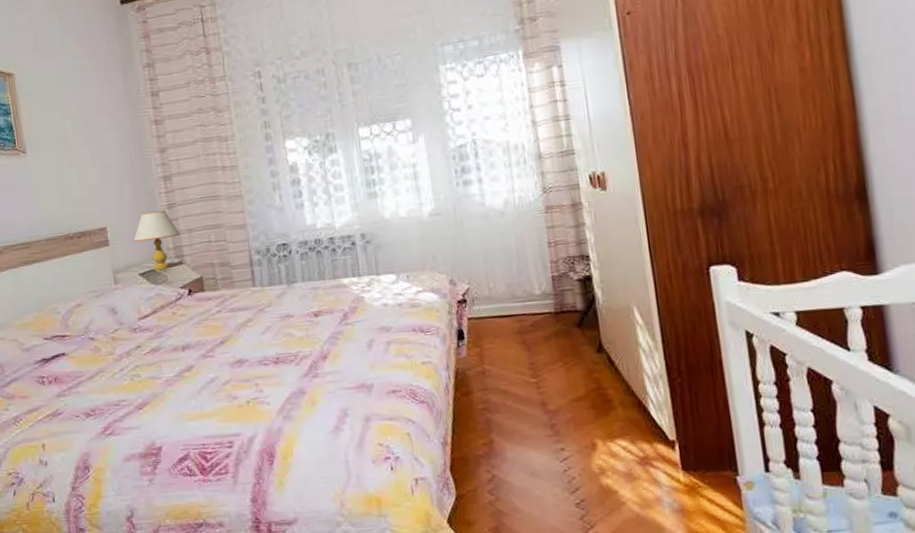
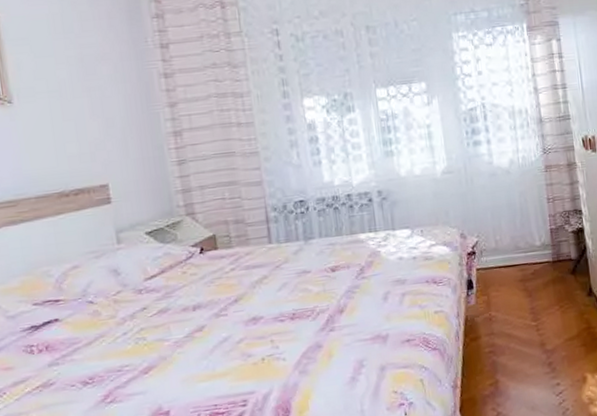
table lamp: present [133,210,181,270] -> none [139,166,192,229]

